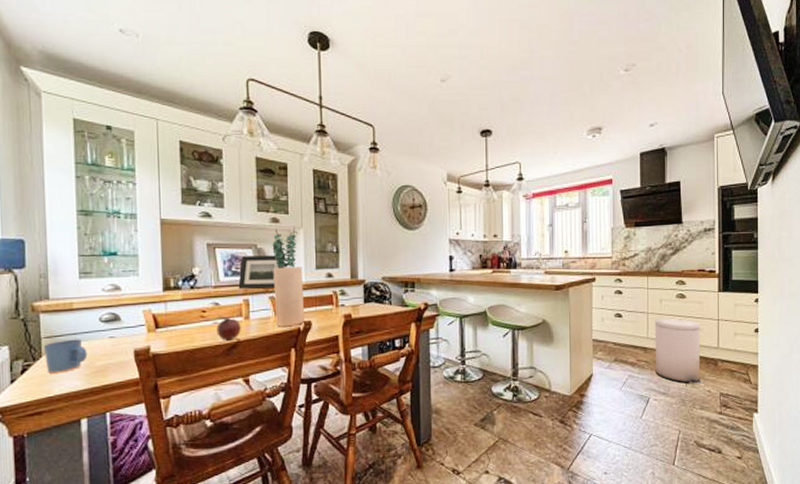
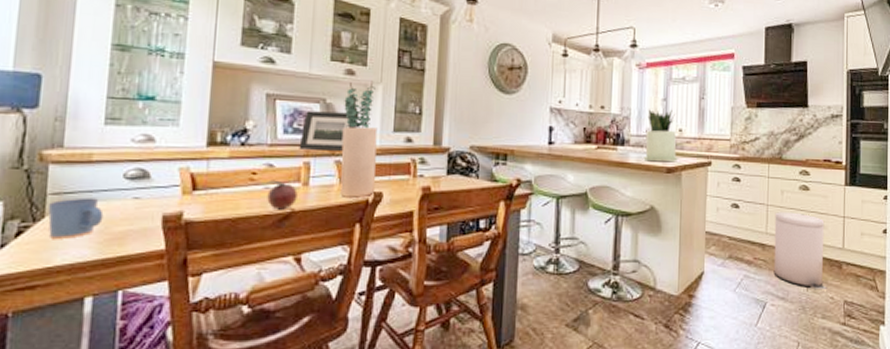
planter: none [534,233,566,281] -> present [643,109,679,163]

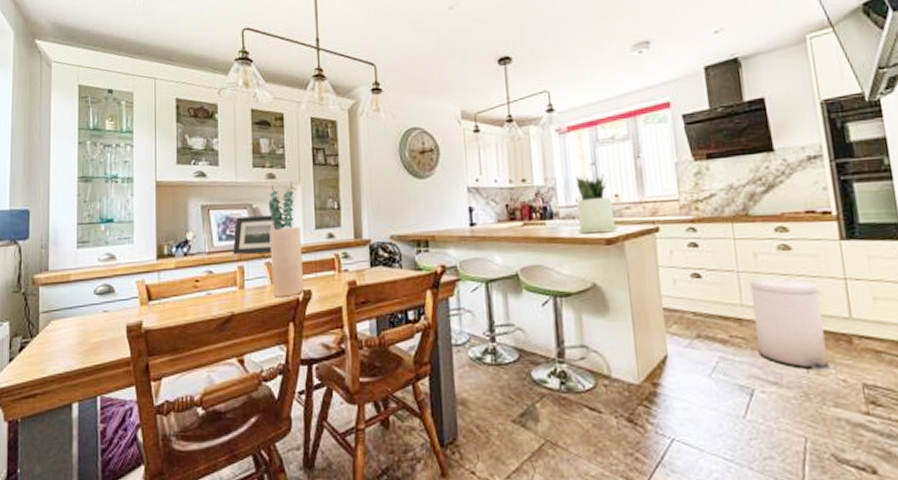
mug: present [48,197,104,239] -> none [41,313,82,352]
fruit: present [266,180,298,208] -> none [208,285,235,313]

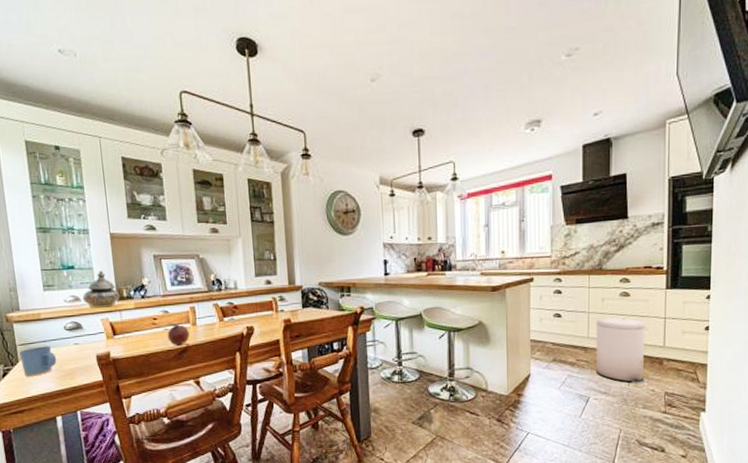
mug: none [41,313,82,352] -> present [19,346,57,377]
decorative jar: none [118,223,160,268] -> present [82,270,120,308]
fruit: none [208,285,235,313] -> present [165,323,190,345]
picture frame: present [233,215,282,255] -> none [184,264,226,297]
vase: present [268,181,305,298] -> none [213,235,248,332]
planter: present [575,173,619,234] -> none [470,233,503,283]

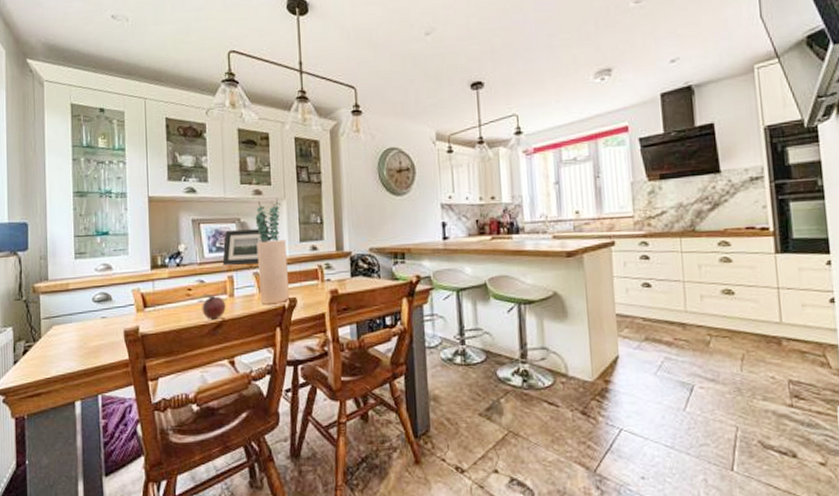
mug: present [19,346,57,377] -> none [43,319,82,355]
decorative jar: present [82,270,120,308] -> none [114,236,154,278]
picture frame: none [184,264,226,297] -> present [222,229,269,265]
vase: none [213,235,248,332] -> present [255,197,290,305]
pedal bin: present [596,317,648,385] -> none [693,287,766,370]

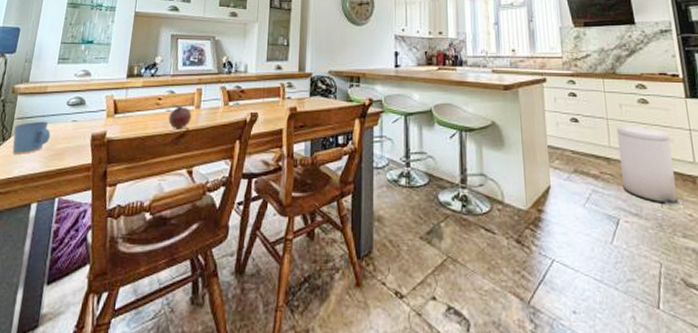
mug: none [43,319,82,355] -> present [12,121,51,154]
picture frame: present [222,229,269,265] -> none [194,47,238,78]
vase: present [255,197,290,305] -> none [224,20,254,118]
pedal bin: none [693,287,766,370] -> present [616,126,684,207]

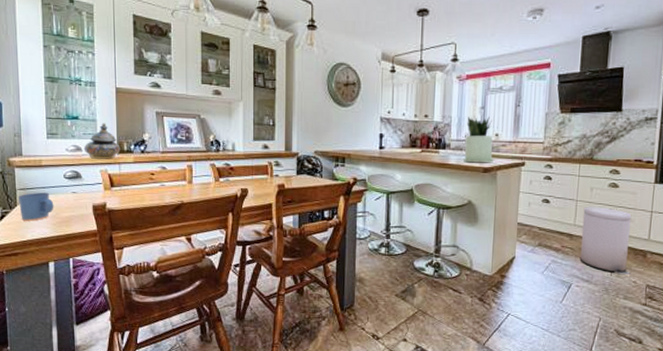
decorative jar: none [93,46,131,84] -> present [84,123,121,159]
fruit: present [168,104,192,128] -> none [162,179,185,201]
planter: none [481,31,515,80] -> present [462,116,495,163]

